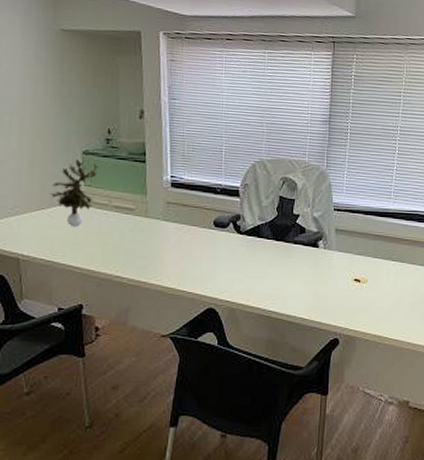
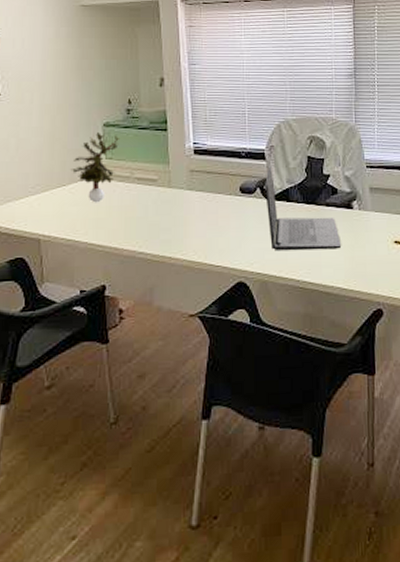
laptop: none [237,203,305,284] -> present [265,166,341,251]

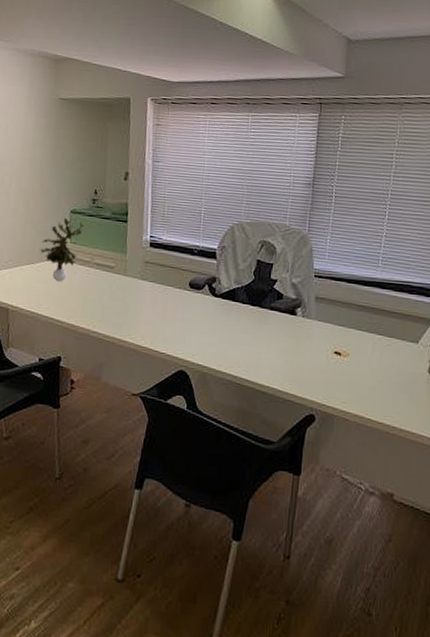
laptop: present [265,166,341,251] -> none [212,266,281,353]

